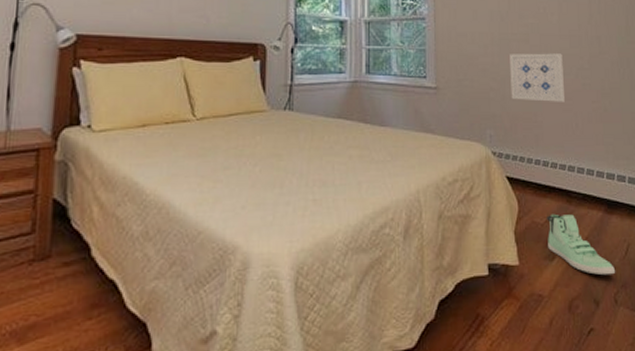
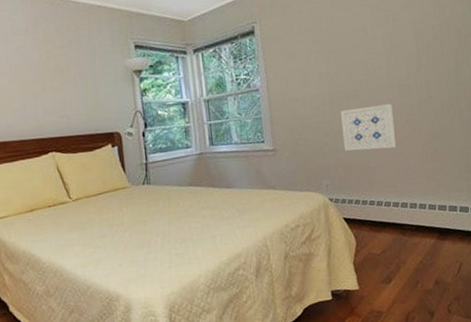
sneaker: present [547,213,616,276] -> none [383,243,449,292]

